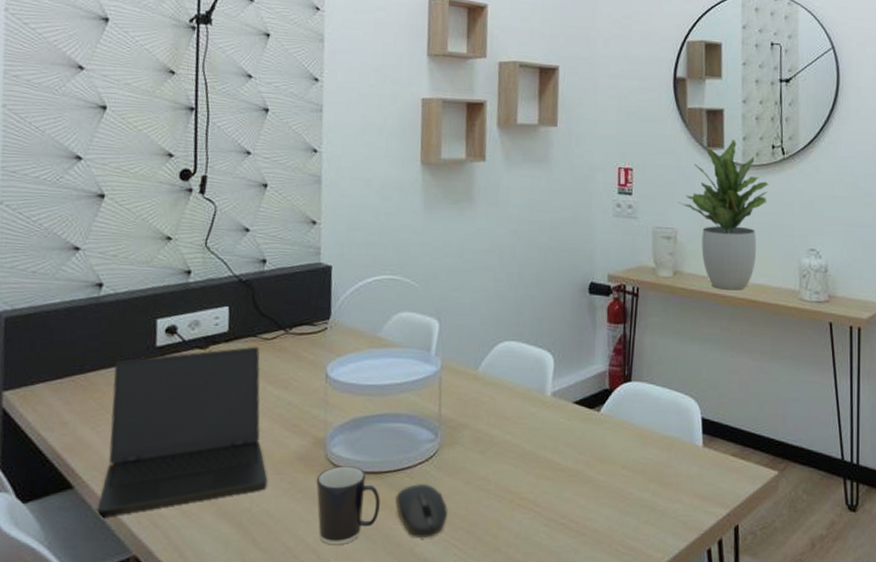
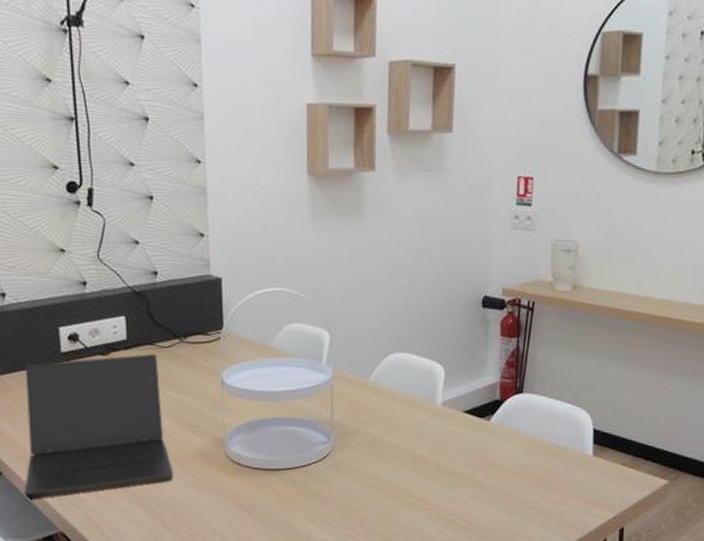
mug: present [316,466,380,546] -> none [217,462,278,531]
computer mouse: present [394,484,448,538] -> none [291,481,341,527]
potted plant: present [678,140,769,291] -> none [581,145,684,306]

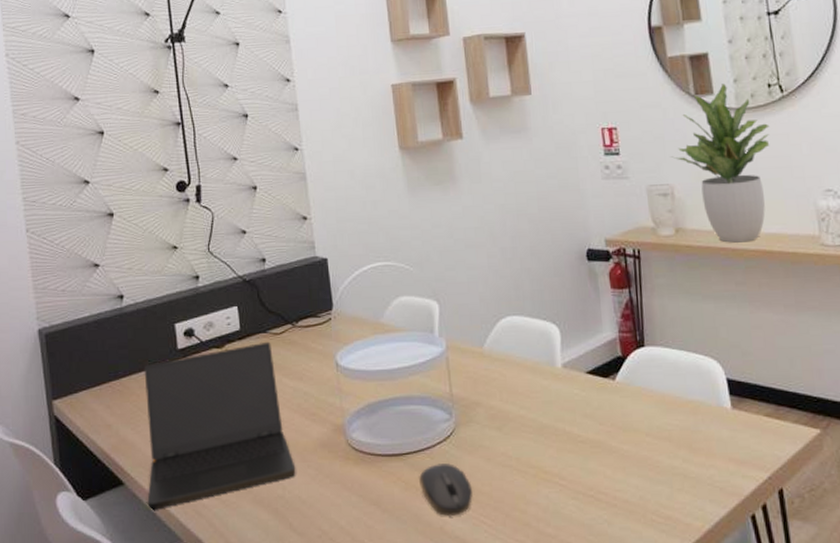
computer mouse: none [291,481,341,527] -> present [418,463,472,516]
potted plant: none [581,145,684,306] -> present [670,83,770,243]

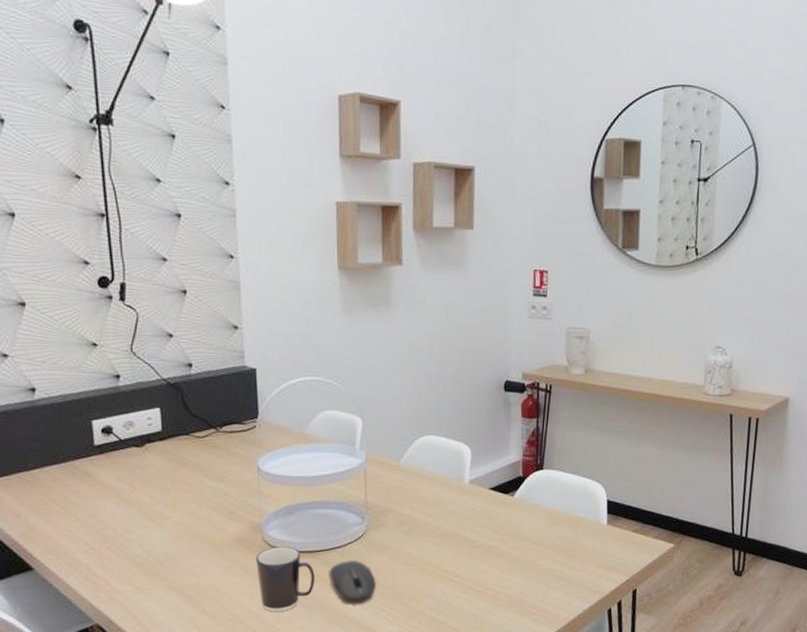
laptop: present [144,341,296,510] -> none [57,443,211,593]
mug: none [340,450,405,527] -> present [255,547,315,612]
potted plant: present [670,83,770,243] -> none [591,241,681,386]

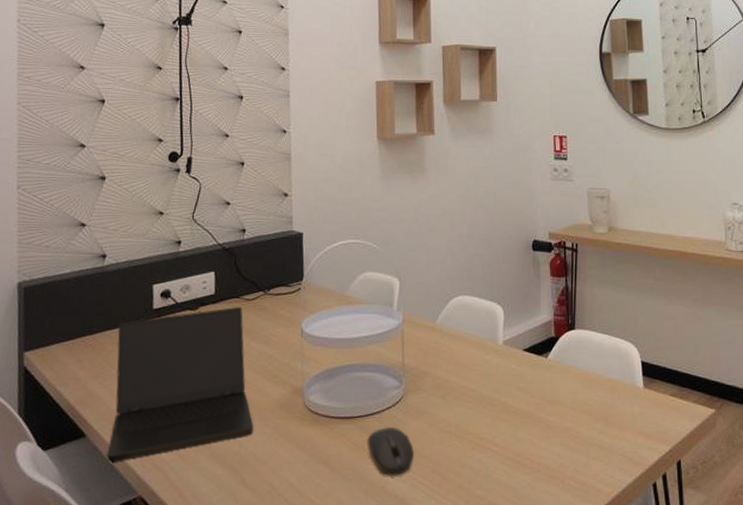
laptop: none [57,443,211,593] -> present [107,306,254,462]
mug: present [255,547,315,612] -> none [296,412,354,485]

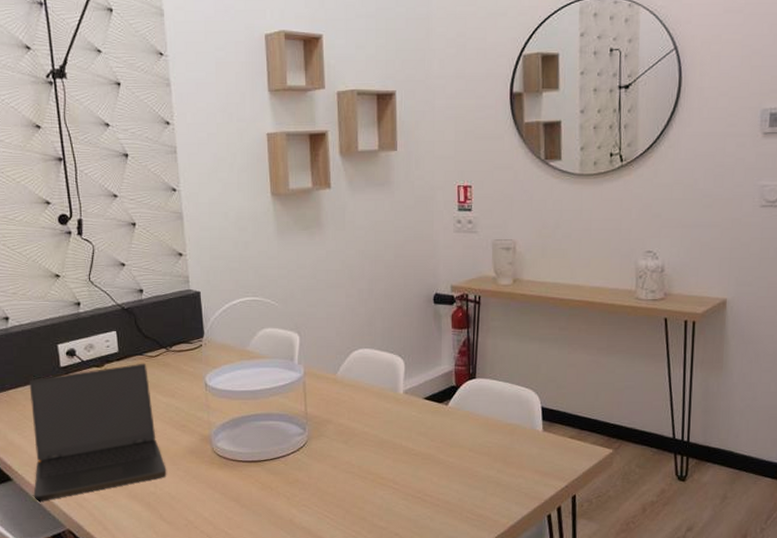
computer mouse: present [366,427,414,476] -> none [273,469,319,511]

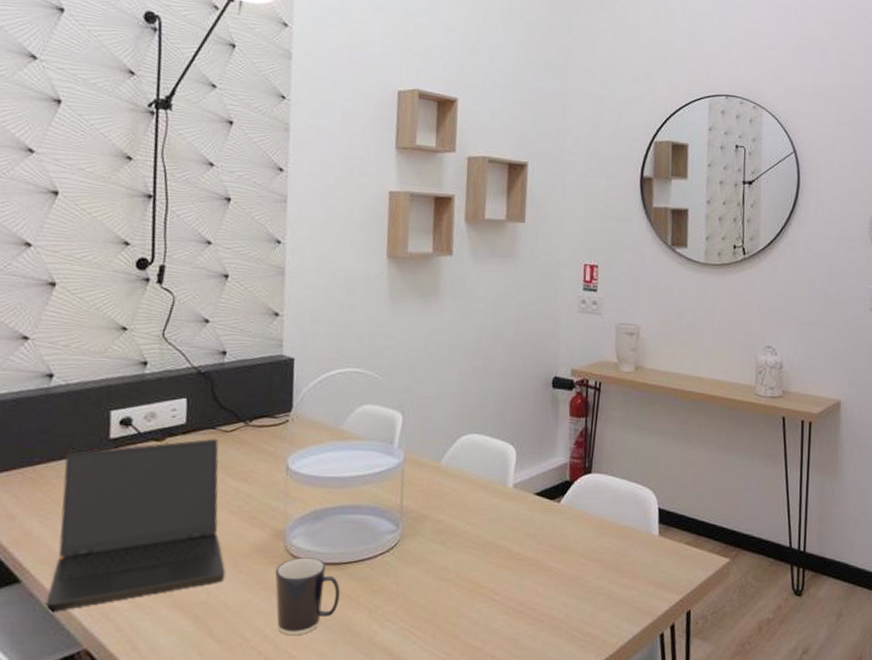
mug: none [206,457,261,518] -> present [274,557,340,636]

